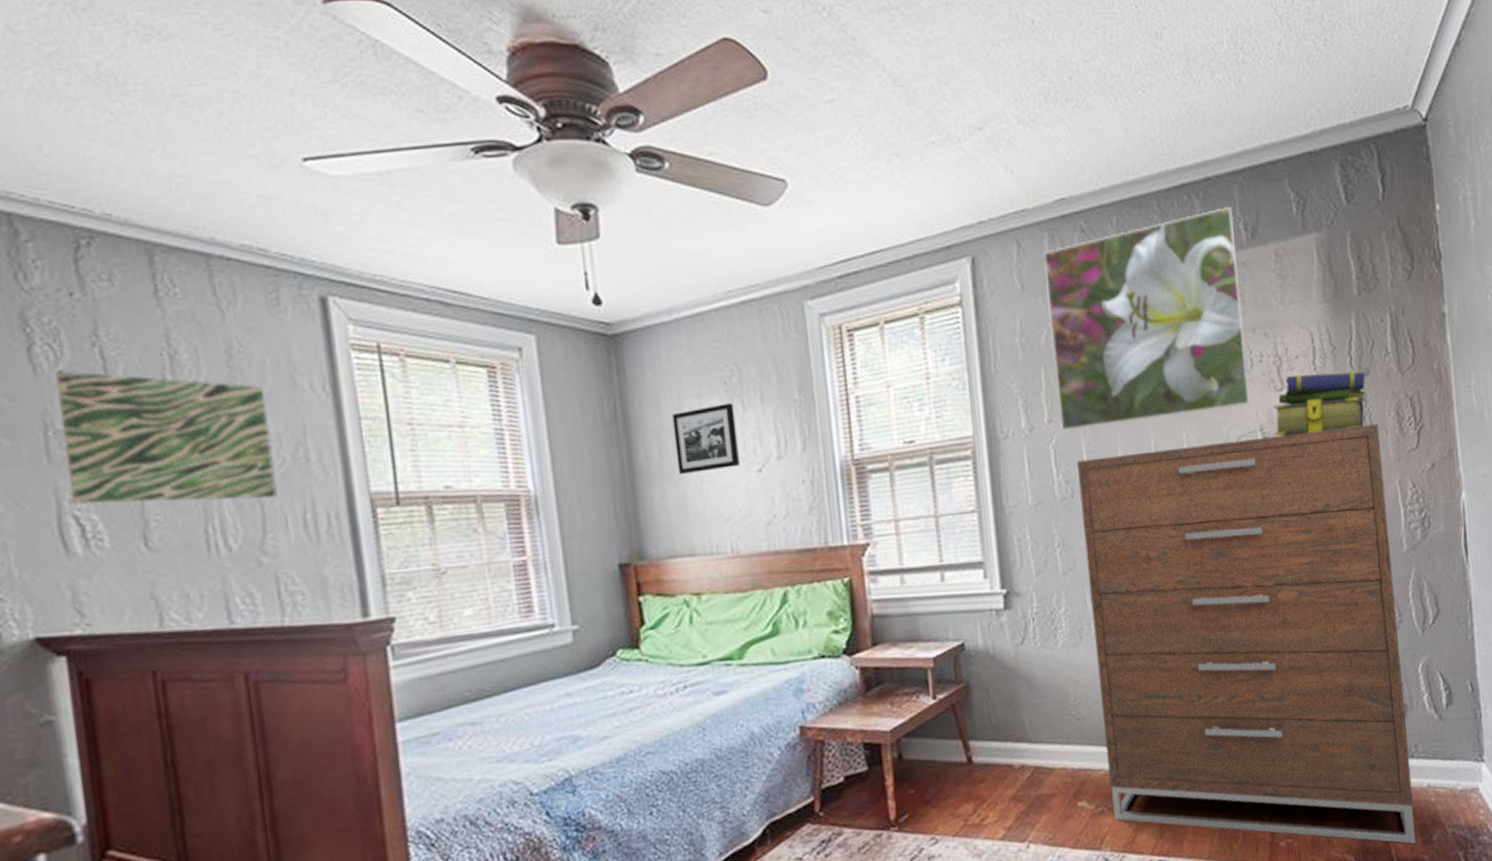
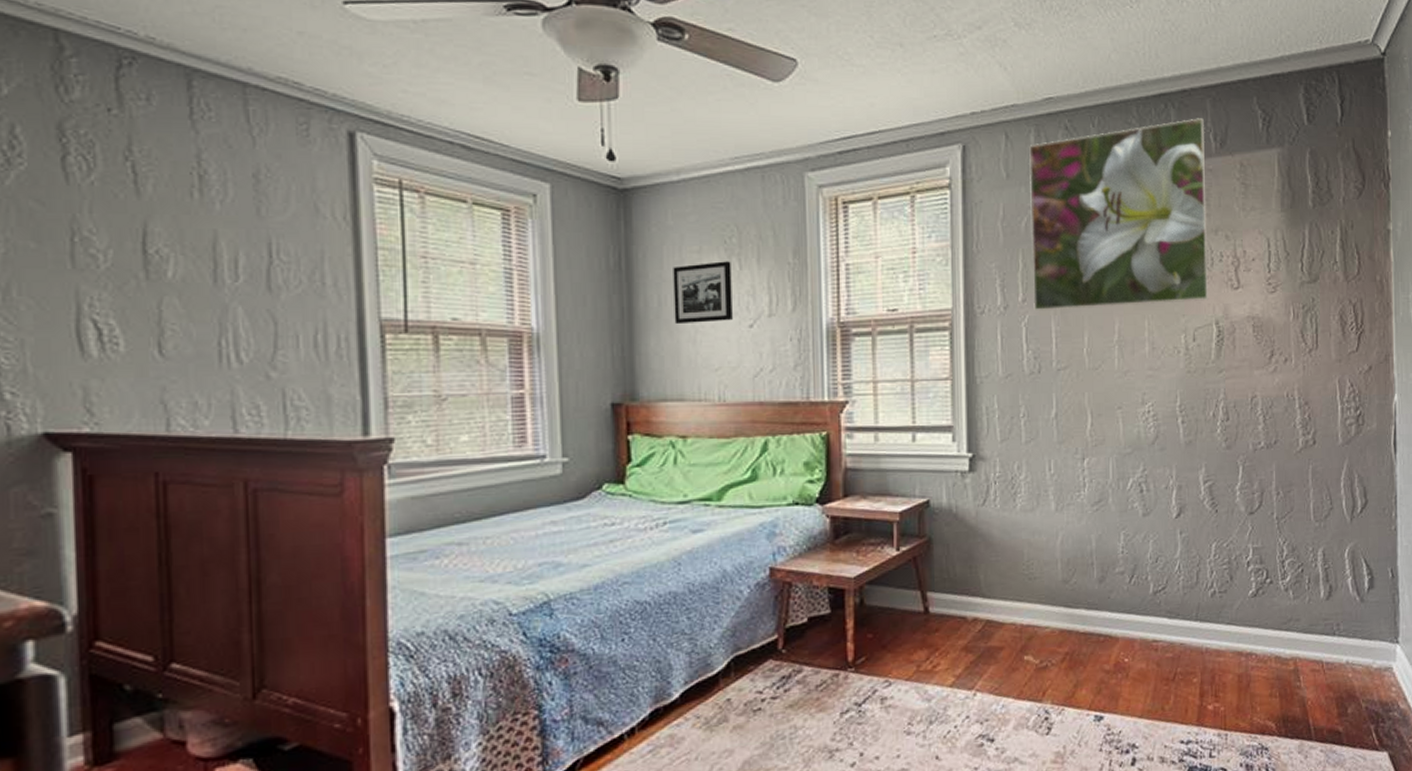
wall art: present [54,370,278,505] -> none [86,181,291,317]
dresser: present [1077,424,1416,845] -> none [1046,326,1333,716]
stack of books: present [1273,371,1369,437] -> none [1228,275,1316,331]

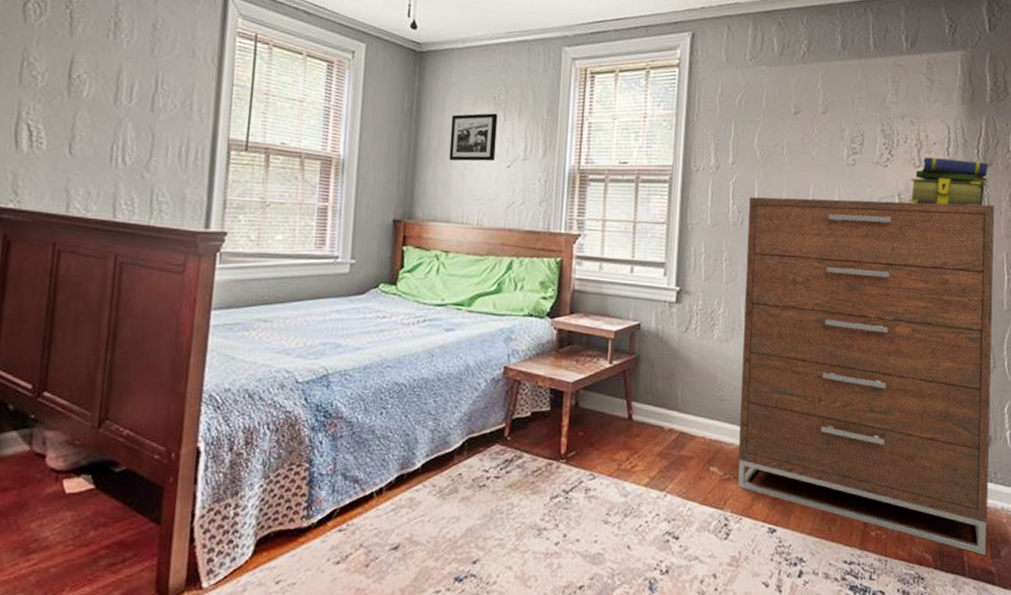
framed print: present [1028,118,1209,311] -> none [740,22,898,175]
dresser: none [1046,326,1333,716] -> present [738,197,995,556]
stack of books: none [1228,275,1316,331] -> present [909,156,989,206]

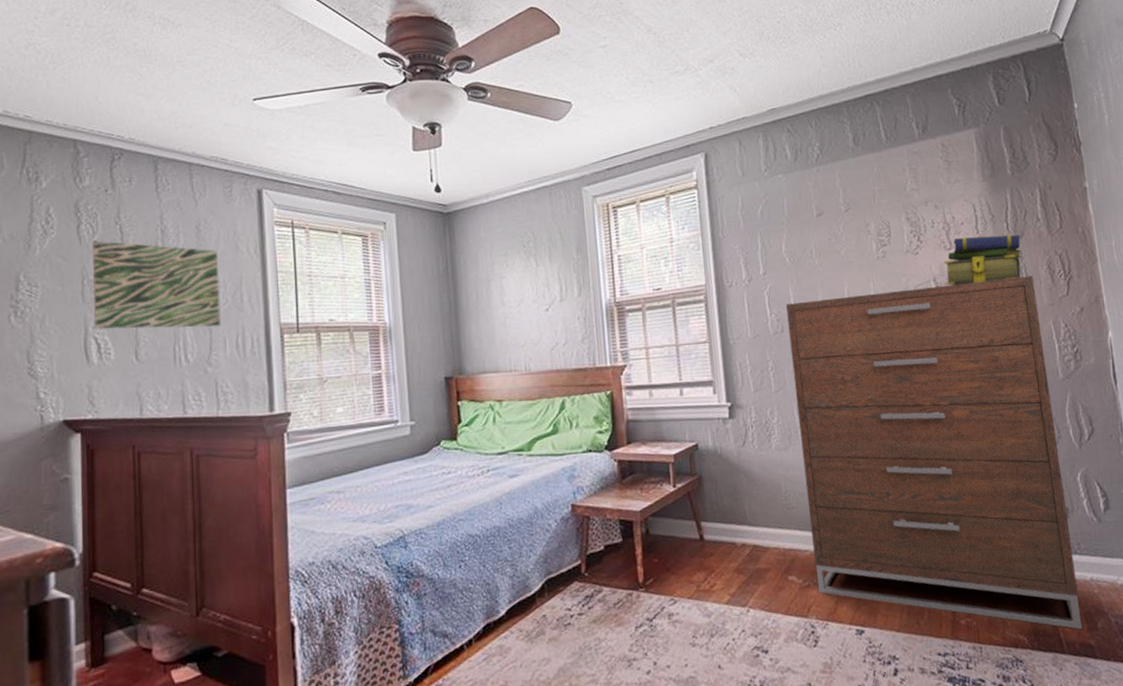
wall art: none [29,22,173,133] -> present [92,240,221,330]
picture frame: present [449,113,498,161] -> none [486,261,533,313]

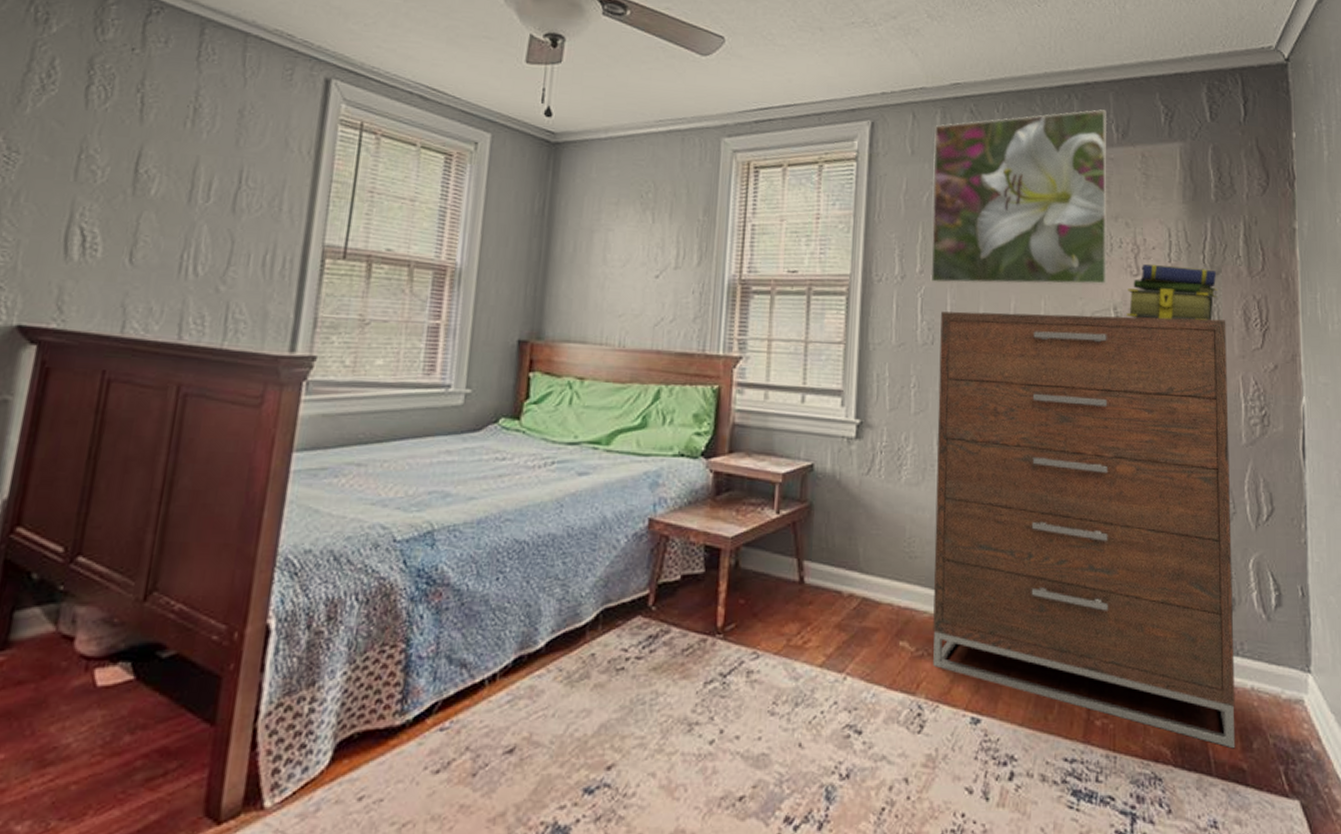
wall art: present [92,240,221,330] -> none [83,107,262,237]
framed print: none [759,111,925,282] -> present [929,109,1108,285]

